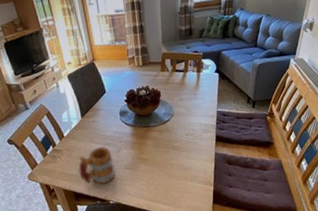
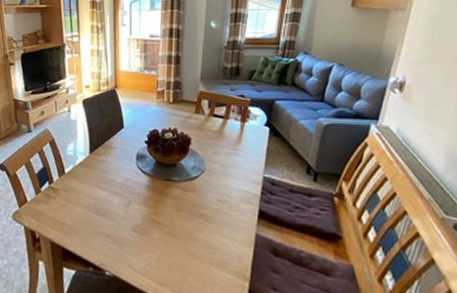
mug: present [78,147,116,184] -> none [74,195,121,245]

